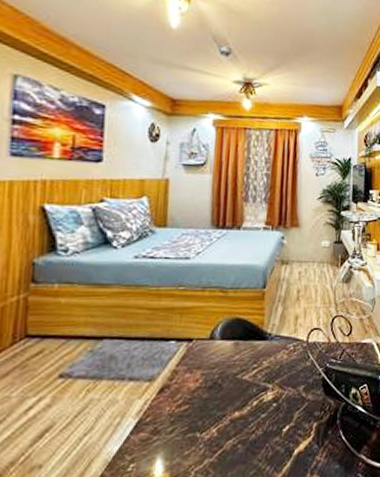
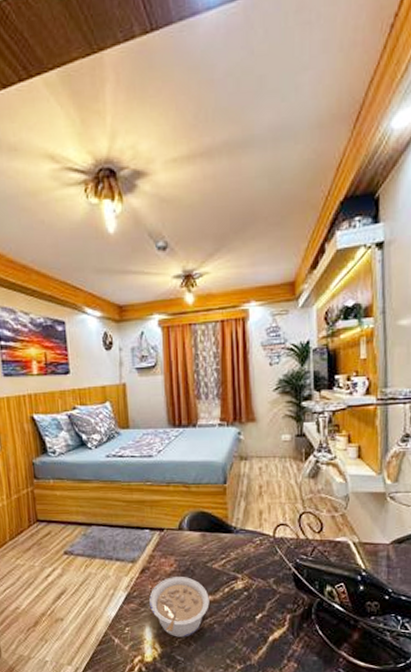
legume: none [165,392,236,467] -> present [149,577,210,637]

